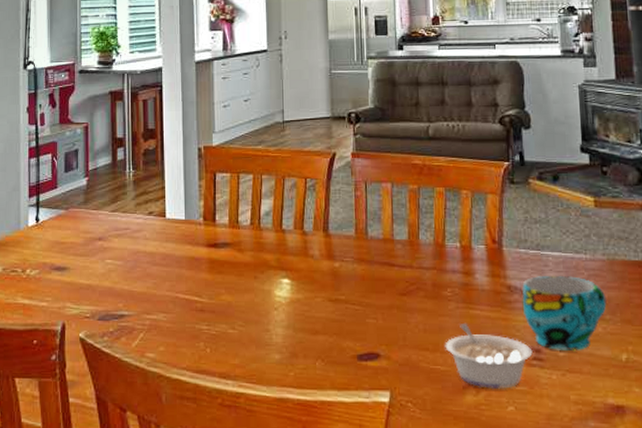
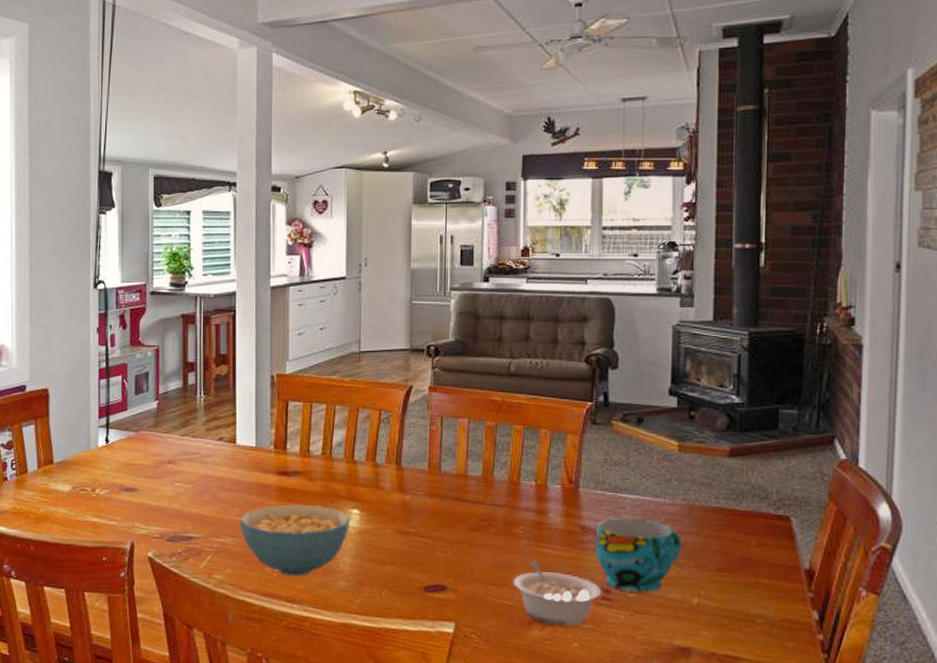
cereal bowl: none [171,277,282,350] -> present [239,504,351,576]

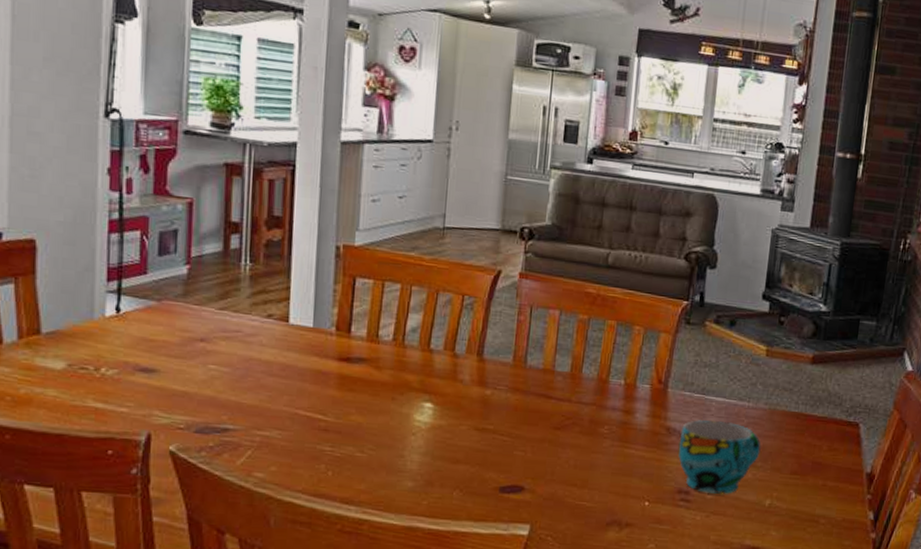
cereal bowl: present [239,504,351,576] -> none [289,394,423,475]
legume: present [513,561,602,627] -> none [593,462,681,528]

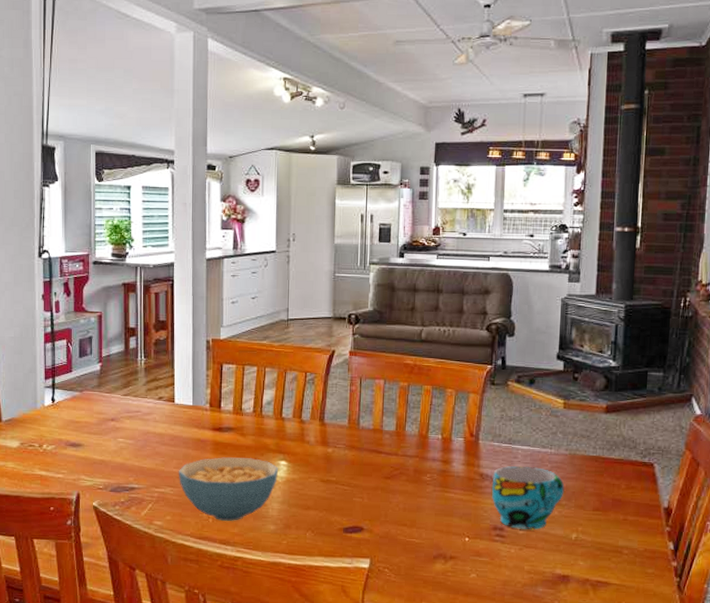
cereal bowl: none [289,394,423,475] -> present [178,457,279,521]

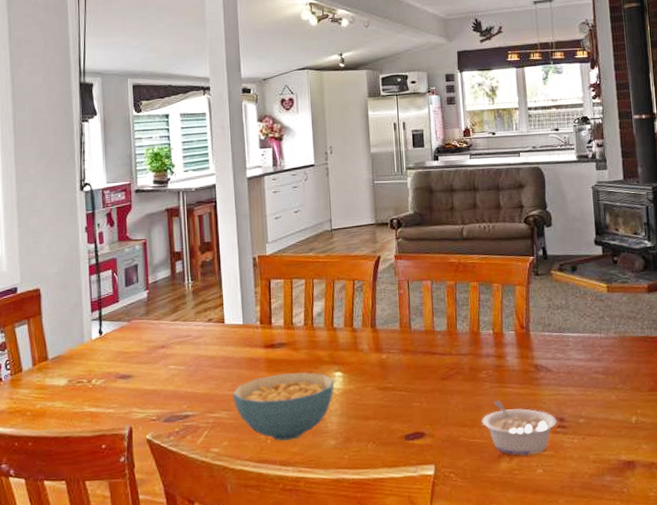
legume: none [421,504,496,560] -> present [481,401,557,457]
cup: present [491,465,565,531] -> none [547,353,619,418]

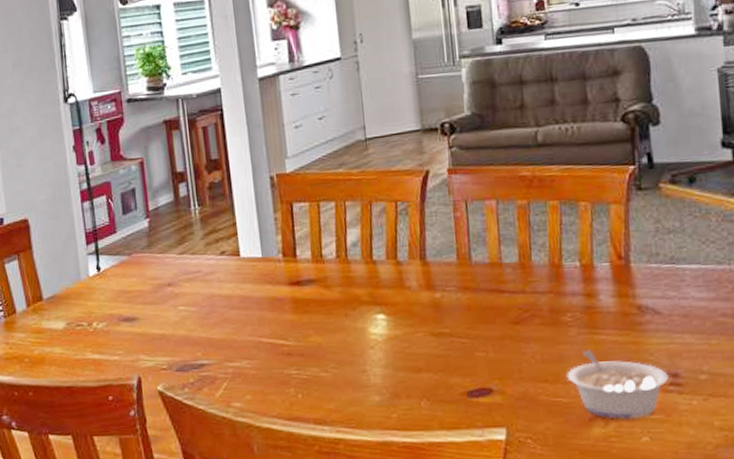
cereal bowl: present [232,372,335,441] -> none [253,314,377,395]

